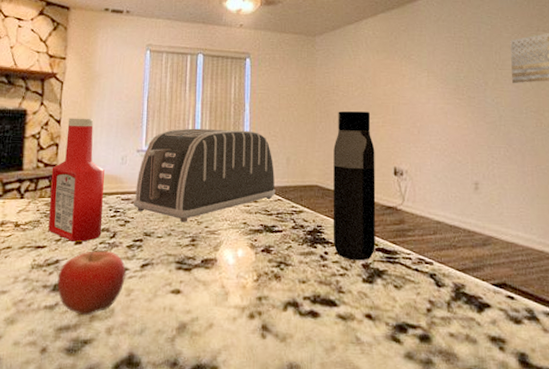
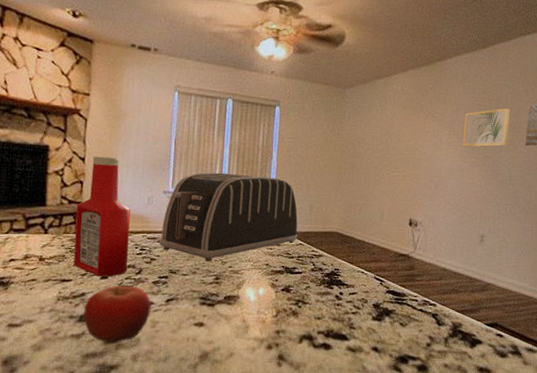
water bottle: present [333,111,376,261] -> none [348,163,394,302]
wall art: none [443,45,492,88] -> present [463,108,510,147]

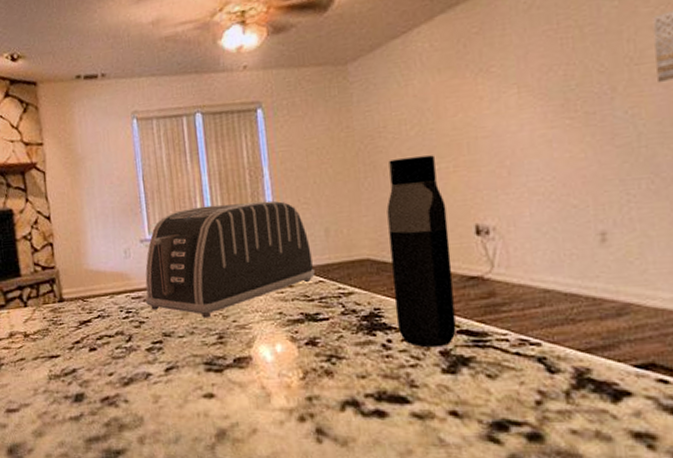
ketchup bottle: present [74,156,130,277] -> none [50,209,116,348]
fruit: present [83,282,152,345] -> none [77,353,151,426]
water bottle: none [348,163,394,302] -> present [387,155,457,348]
wall art: present [463,108,510,147] -> none [540,30,624,105]

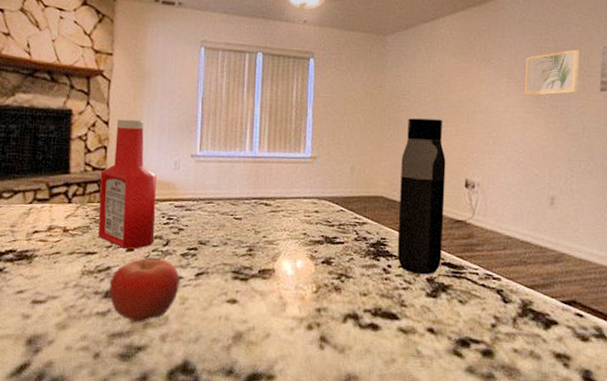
ketchup bottle: none [50,209,116,348] -> present [98,119,156,249]
fruit: none [77,353,151,426] -> present [109,254,181,323]
toaster: present [144,200,315,318] -> none [187,133,338,232]
wall art: none [540,30,624,105] -> present [525,49,579,95]

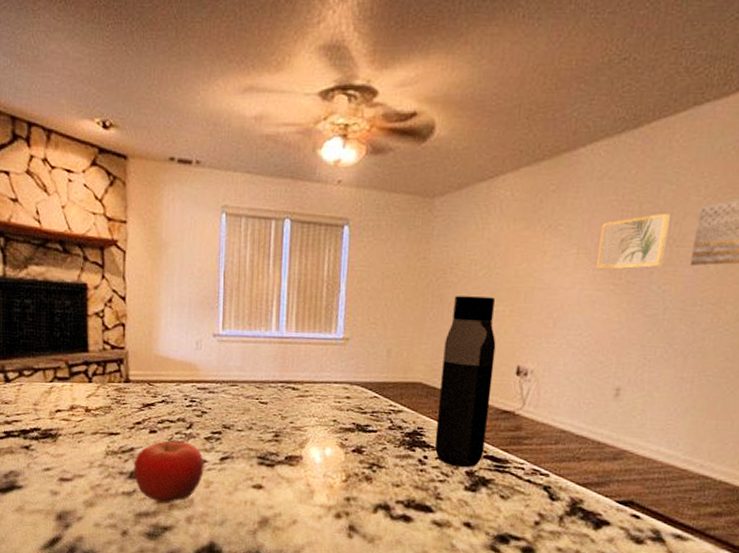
ketchup bottle: present [98,119,156,249] -> none [119,294,178,431]

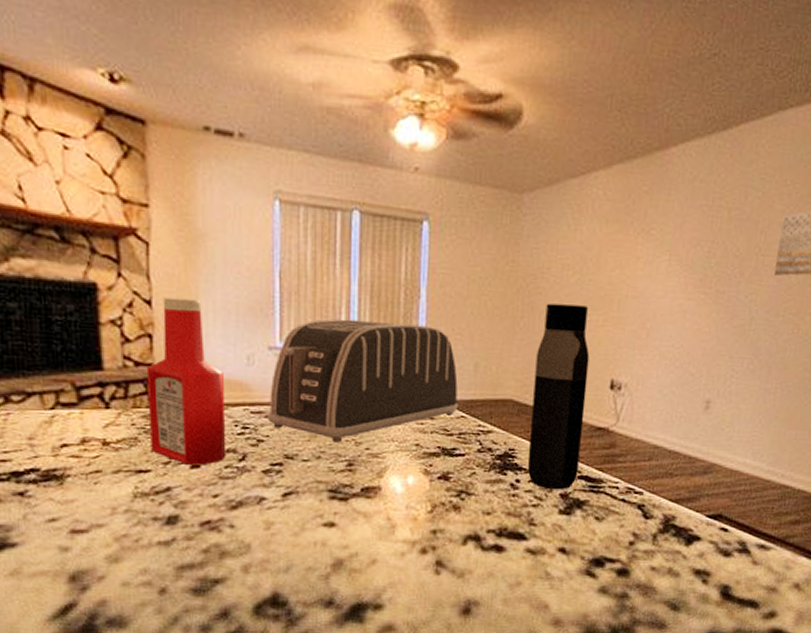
ketchup bottle: none [119,294,178,431] -> present [146,297,227,465]
fruit: present [134,437,205,504] -> none [171,472,264,553]
toaster: none [210,311,372,416] -> present [267,319,458,443]
wall art: present [597,212,670,270] -> none [688,220,757,278]

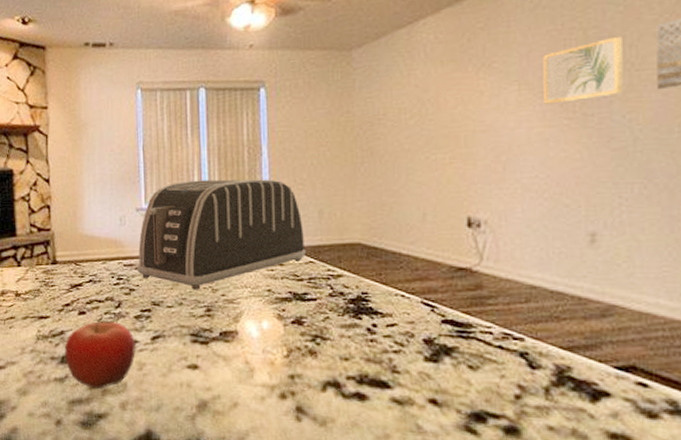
ketchup bottle: present [146,297,227,465] -> none [46,175,106,312]
fruit: none [171,472,264,553] -> present [64,317,137,390]
water bottle: present [527,303,590,490] -> none [381,145,442,336]
wall art: none [688,220,757,278] -> present [543,35,623,104]

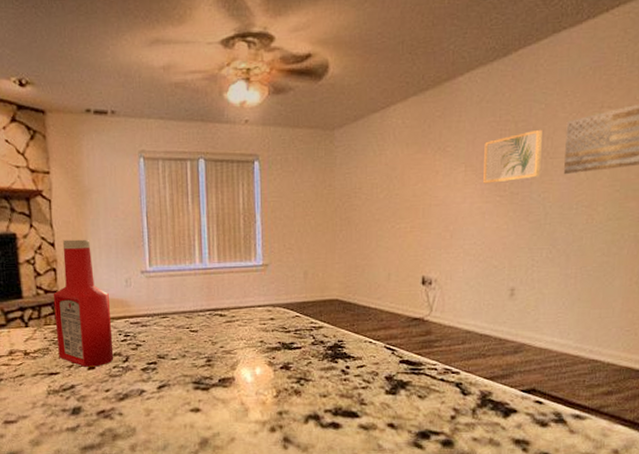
ketchup bottle: none [46,175,106,312] -> present [53,239,114,367]
fruit: present [64,317,137,390] -> none [75,371,144,436]
toaster: present [136,179,306,290] -> none [142,244,293,343]

